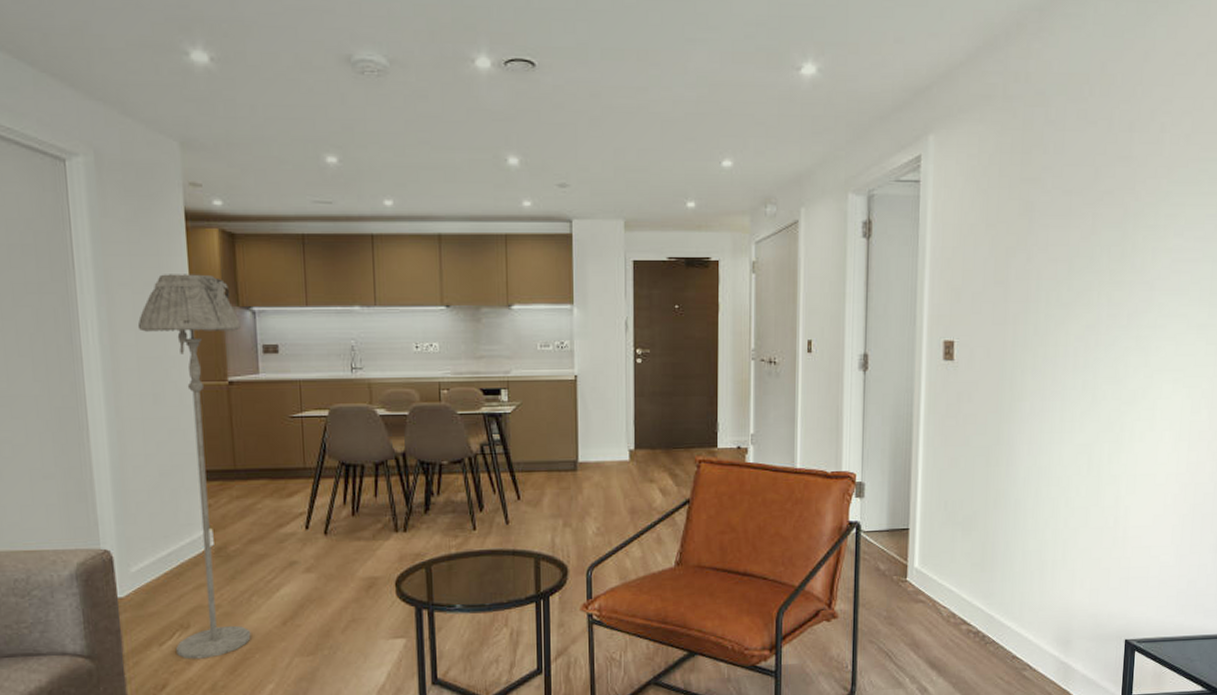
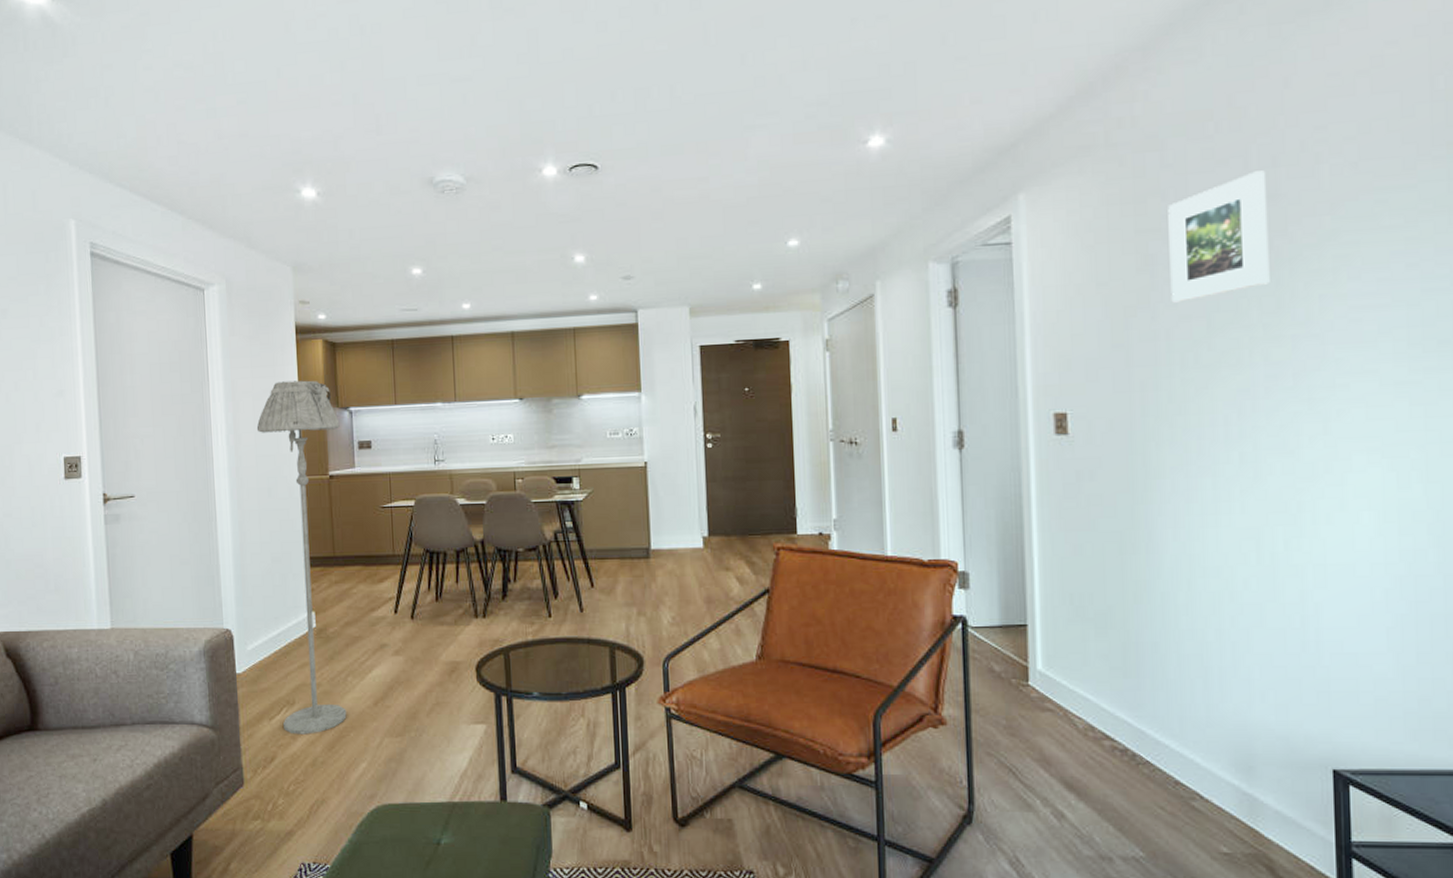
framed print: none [1043,134,1123,247] -> present [1168,170,1270,303]

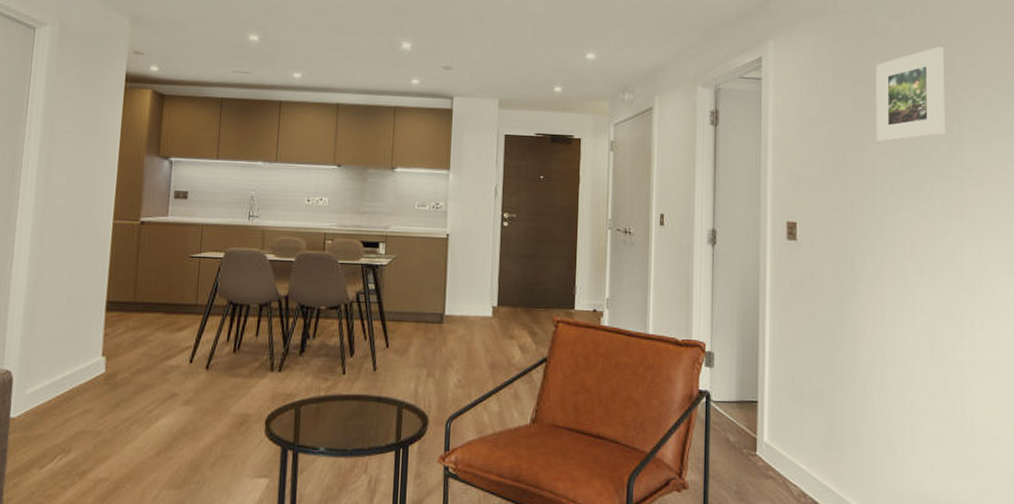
floor lamp: present [256,380,347,735] -> none [54,125,158,485]

